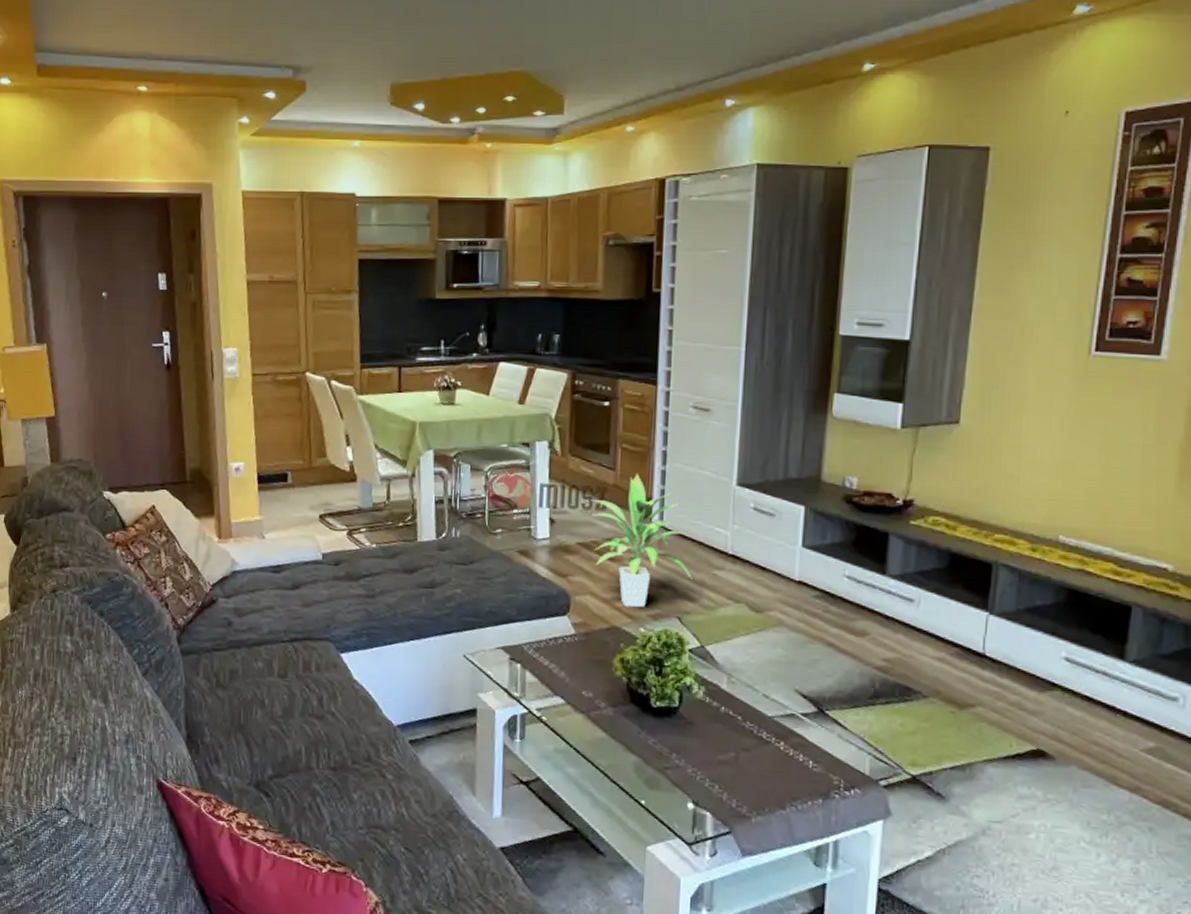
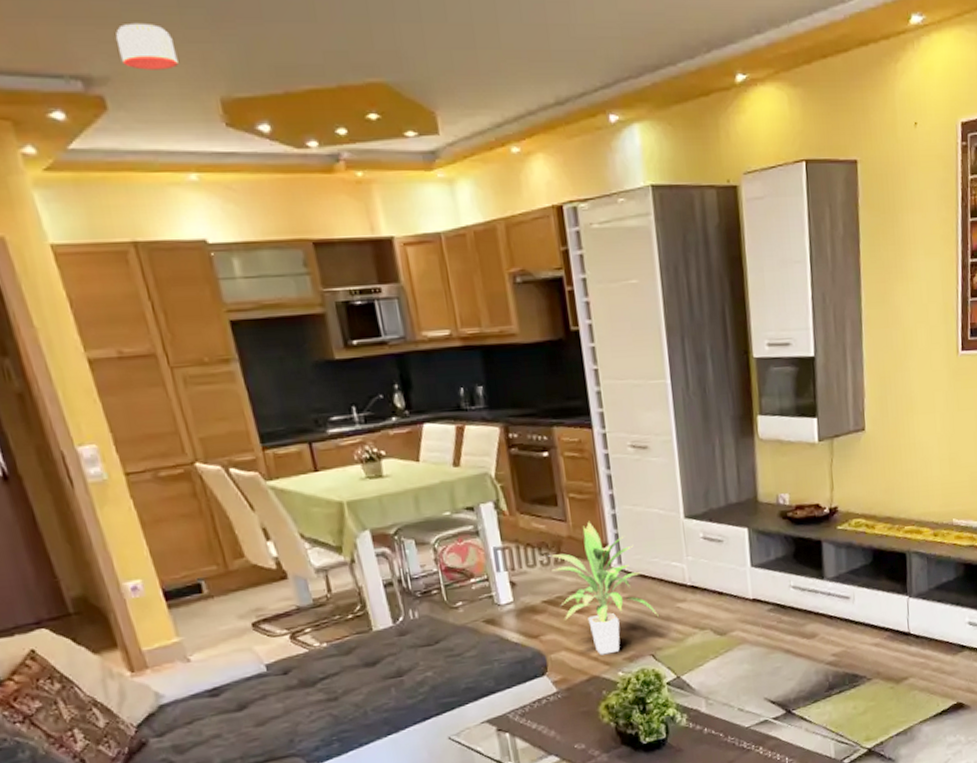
smoke detector: none [324,26,366,62] -> present [115,22,179,70]

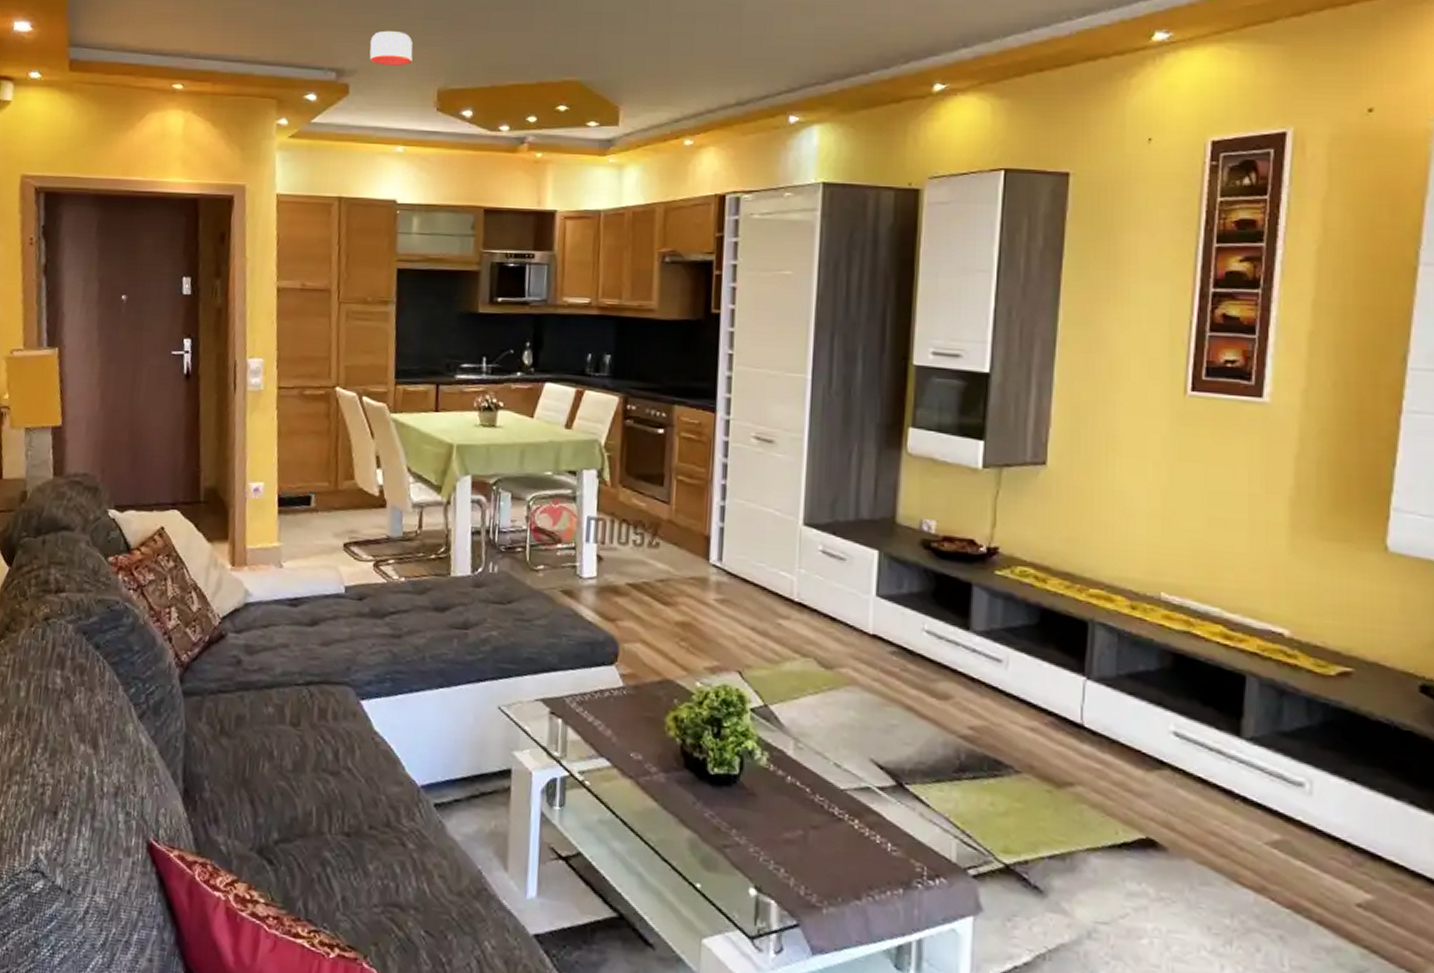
indoor plant: present [548,521,659,655] -> none [643,508,754,659]

